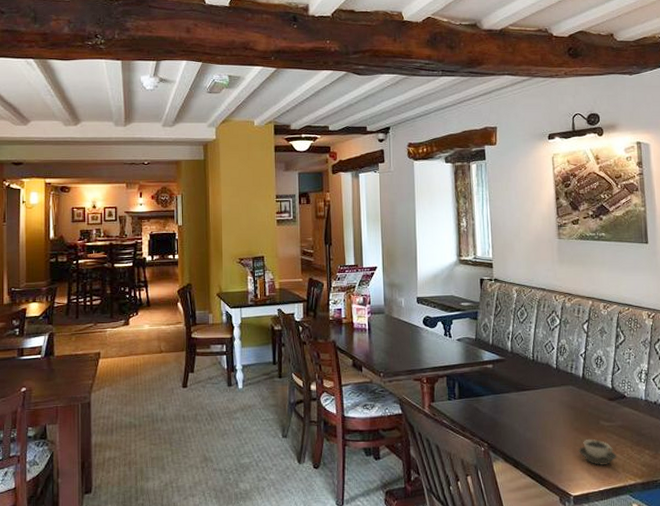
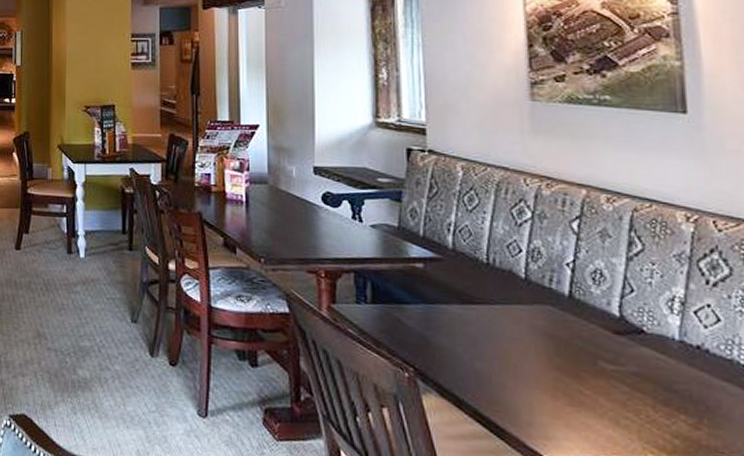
cup: present [578,438,617,465] -> none [560,384,627,427]

